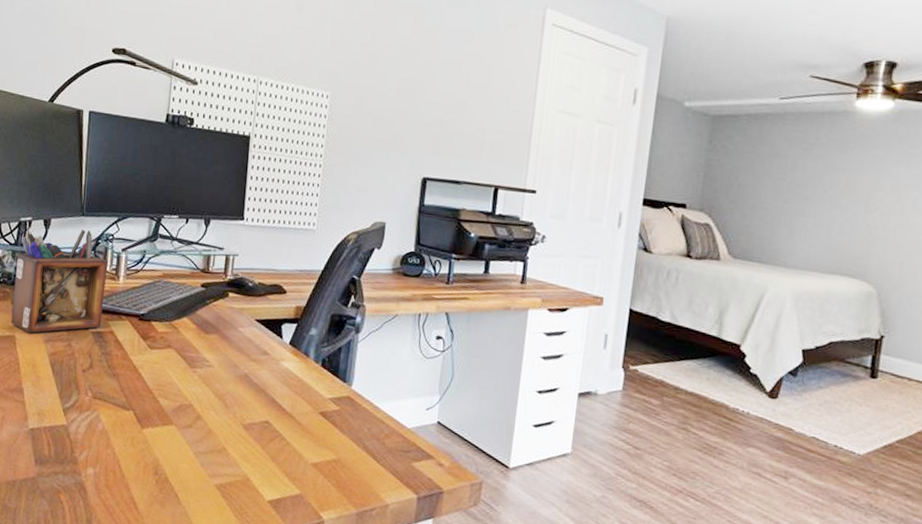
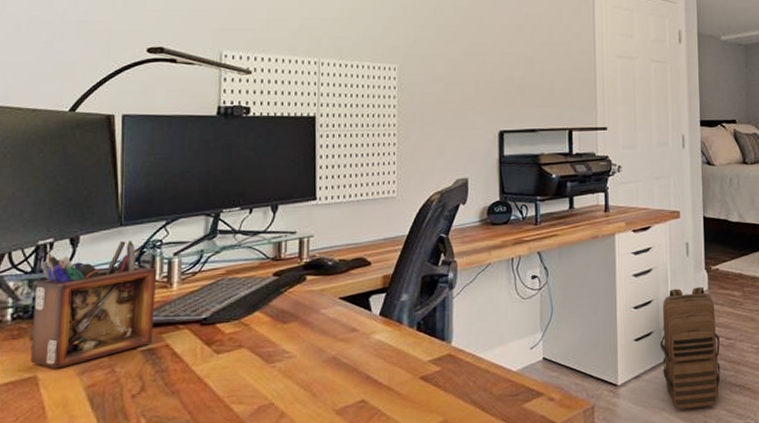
backpack: none [558,380,627,515] -> present [659,287,721,409]

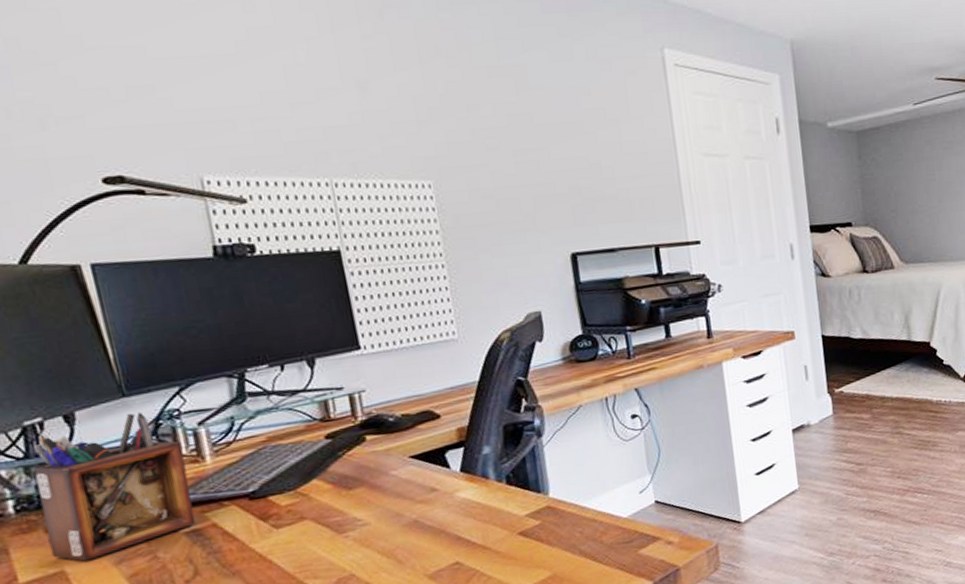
backpack: present [659,287,721,409] -> none [783,412,853,541]

